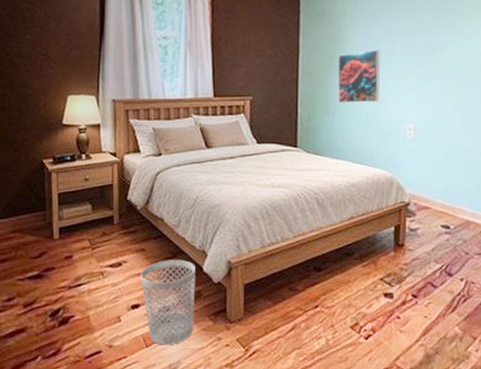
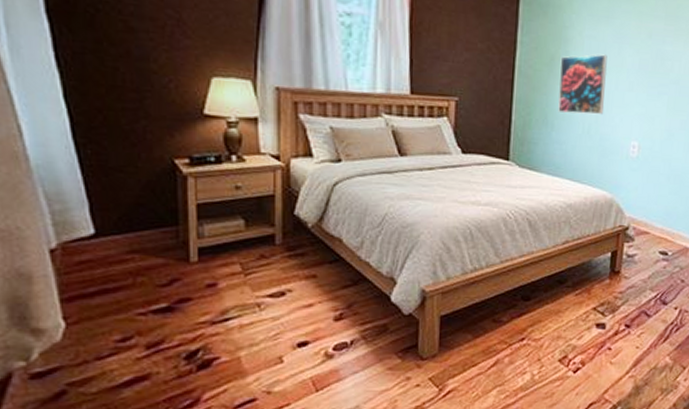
wastebasket: present [141,260,195,345] -> none [310,288,381,389]

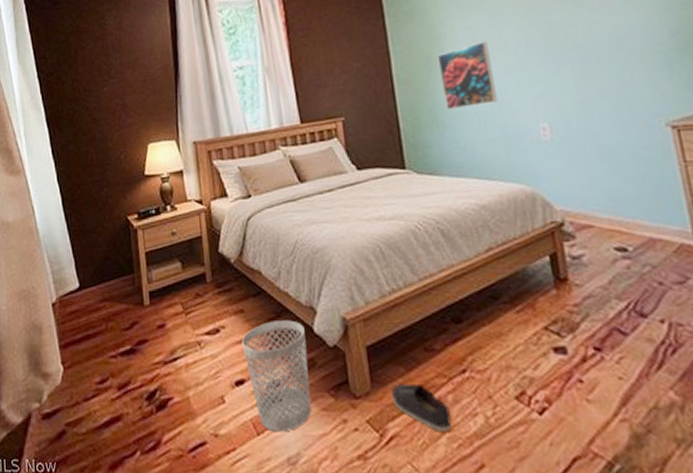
wastebasket: none [310,288,381,389] -> present [242,320,312,432]
shoe: none [456,348,505,386] -> present [391,383,452,431]

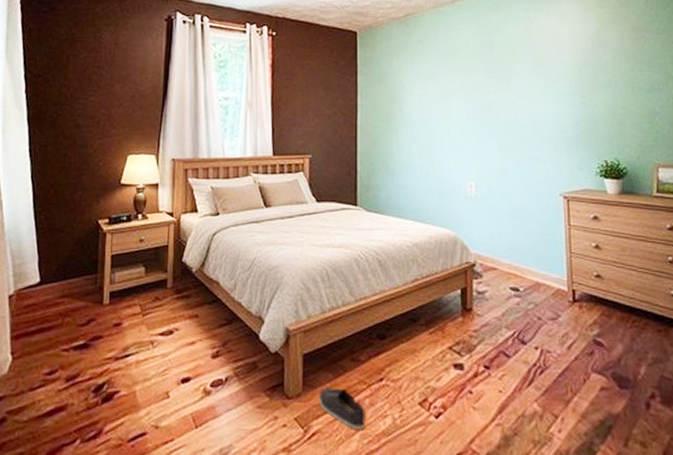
wastebasket: present [242,320,312,432] -> none [192,327,251,426]
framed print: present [437,41,498,110] -> none [395,108,439,160]

